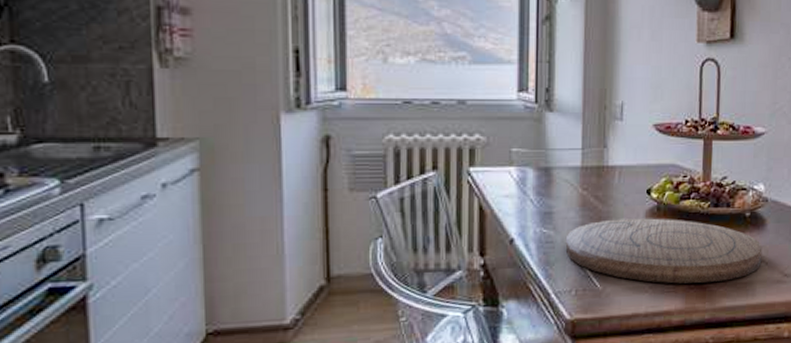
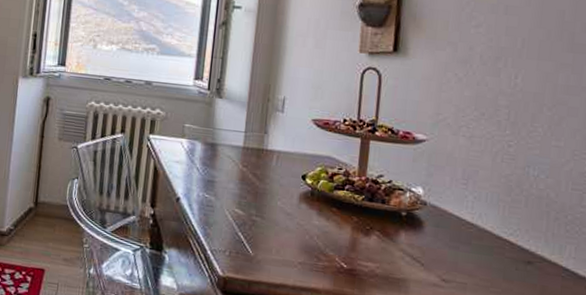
cutting board: present [566,218,763,284] -> none [224,195,419,273]

